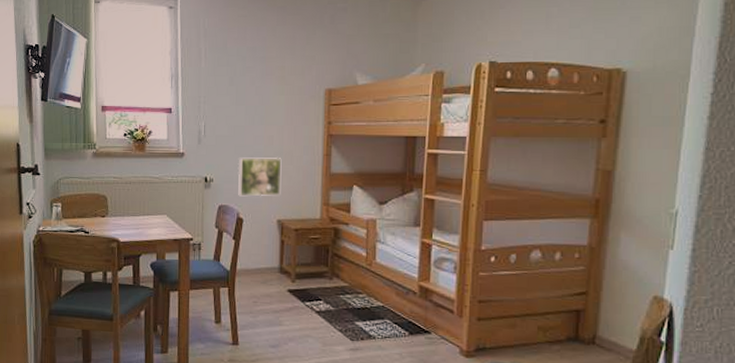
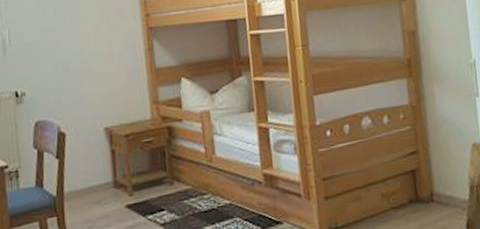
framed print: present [237,157,282,197] -> none [52,59,105,108]

